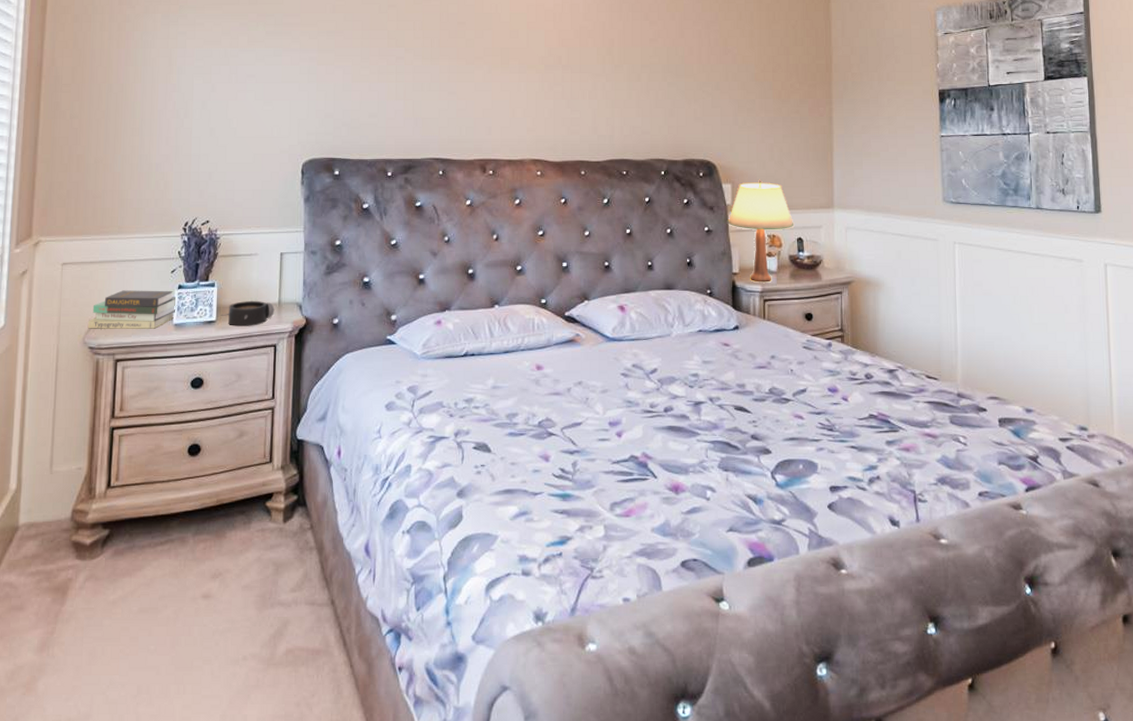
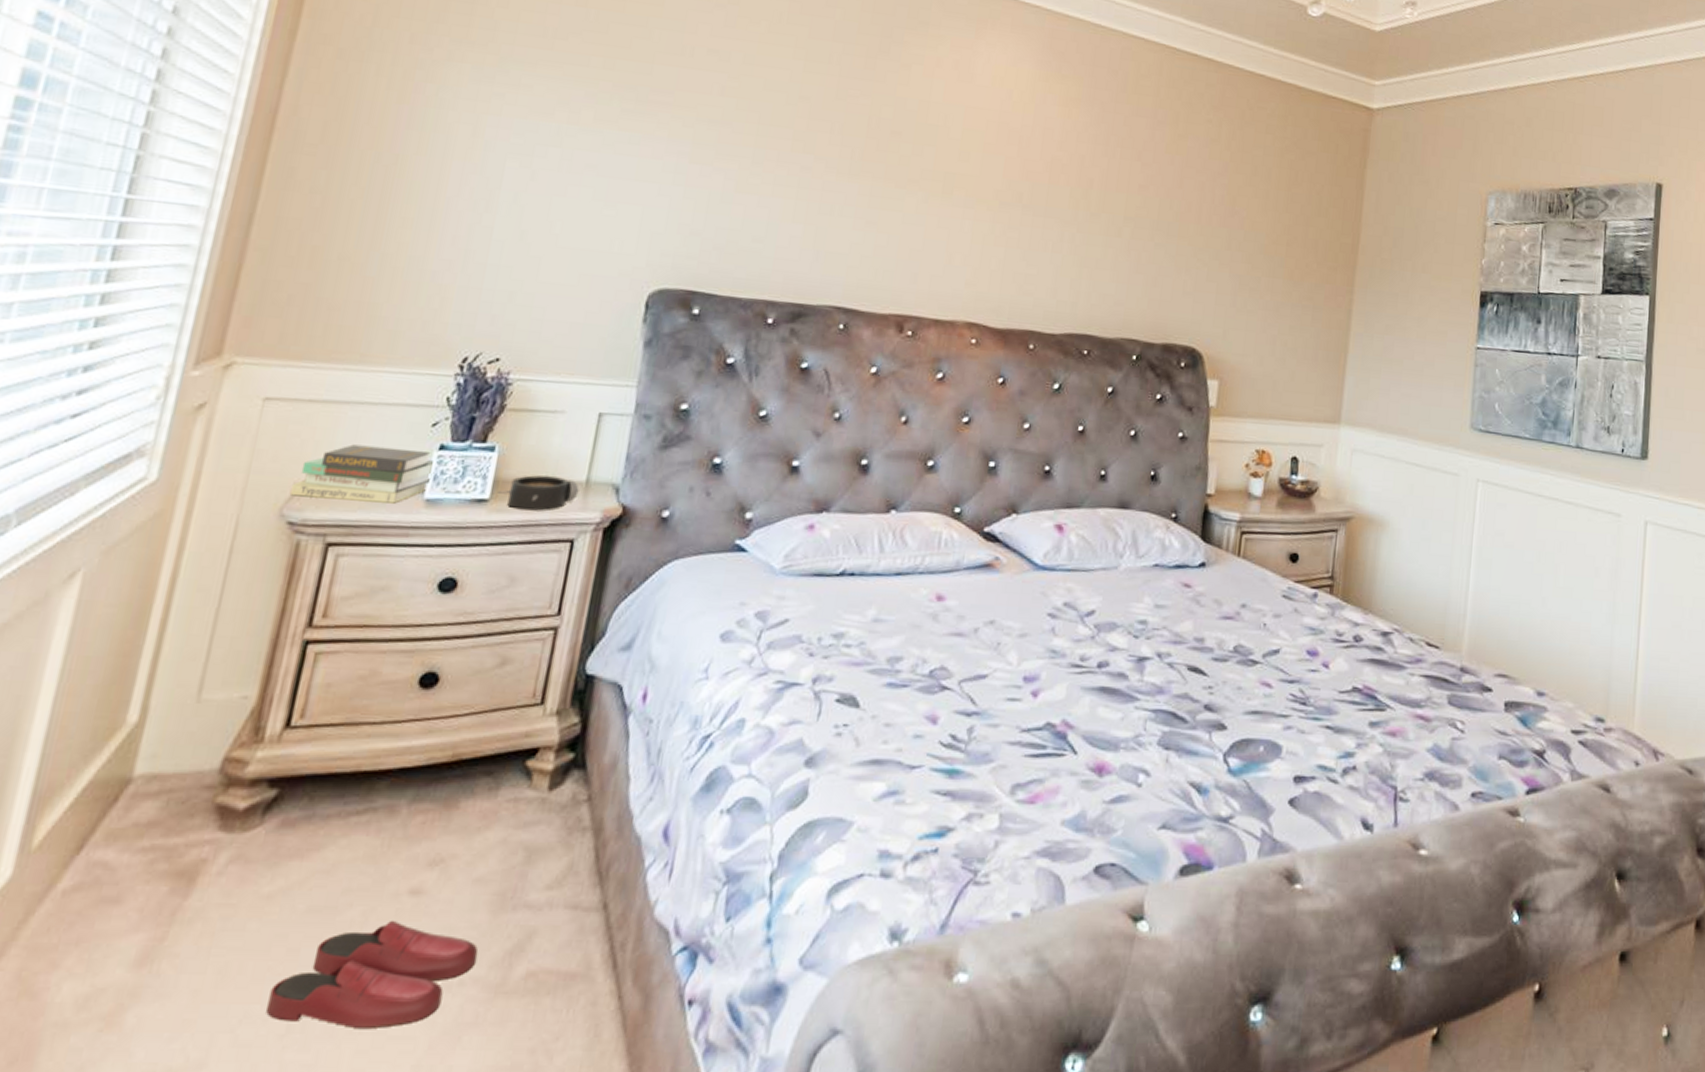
slippers: none [123,616,253,690] -> present [266,920,479,1028]
table lamp: present [728,180,794,283] -> none [1208,379,1290,510]

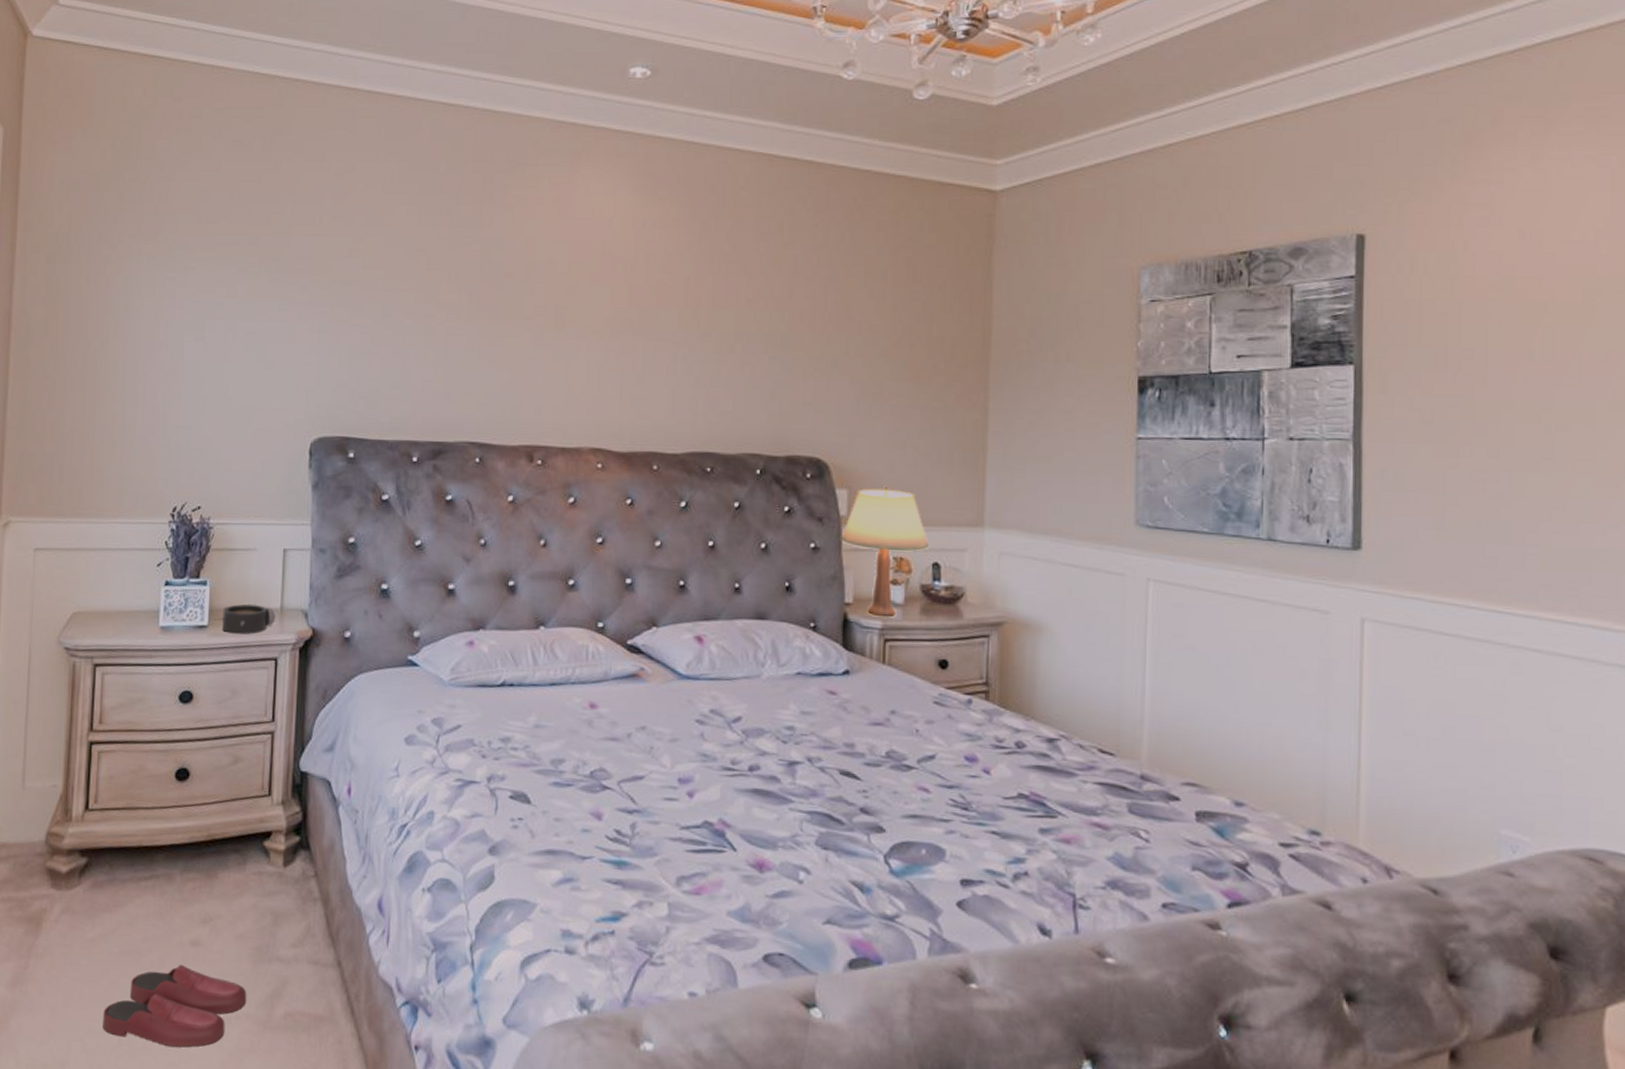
books: present [289,444,435,504] -> none [63,583,164,631]
table lamp: none [1208,379,1290,510] -> present [841,486,930,618]

